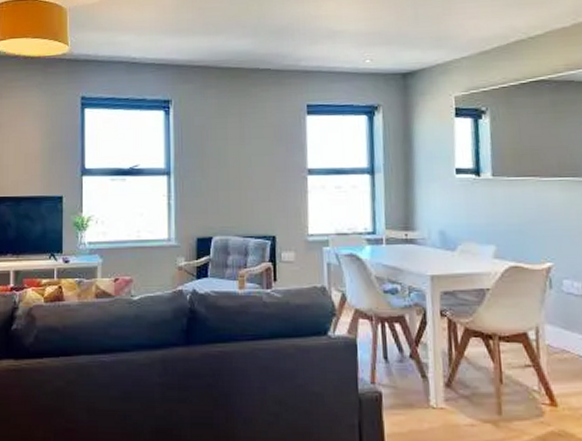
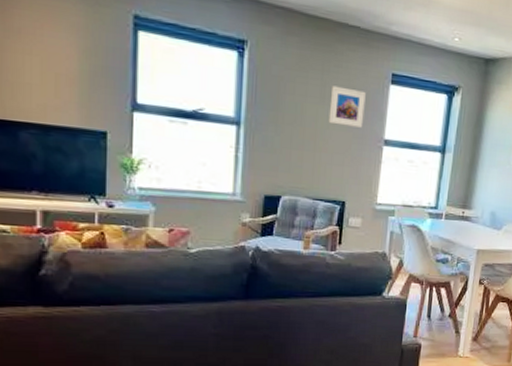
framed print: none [249,125,285,162] -> present [328,85,366,128]

